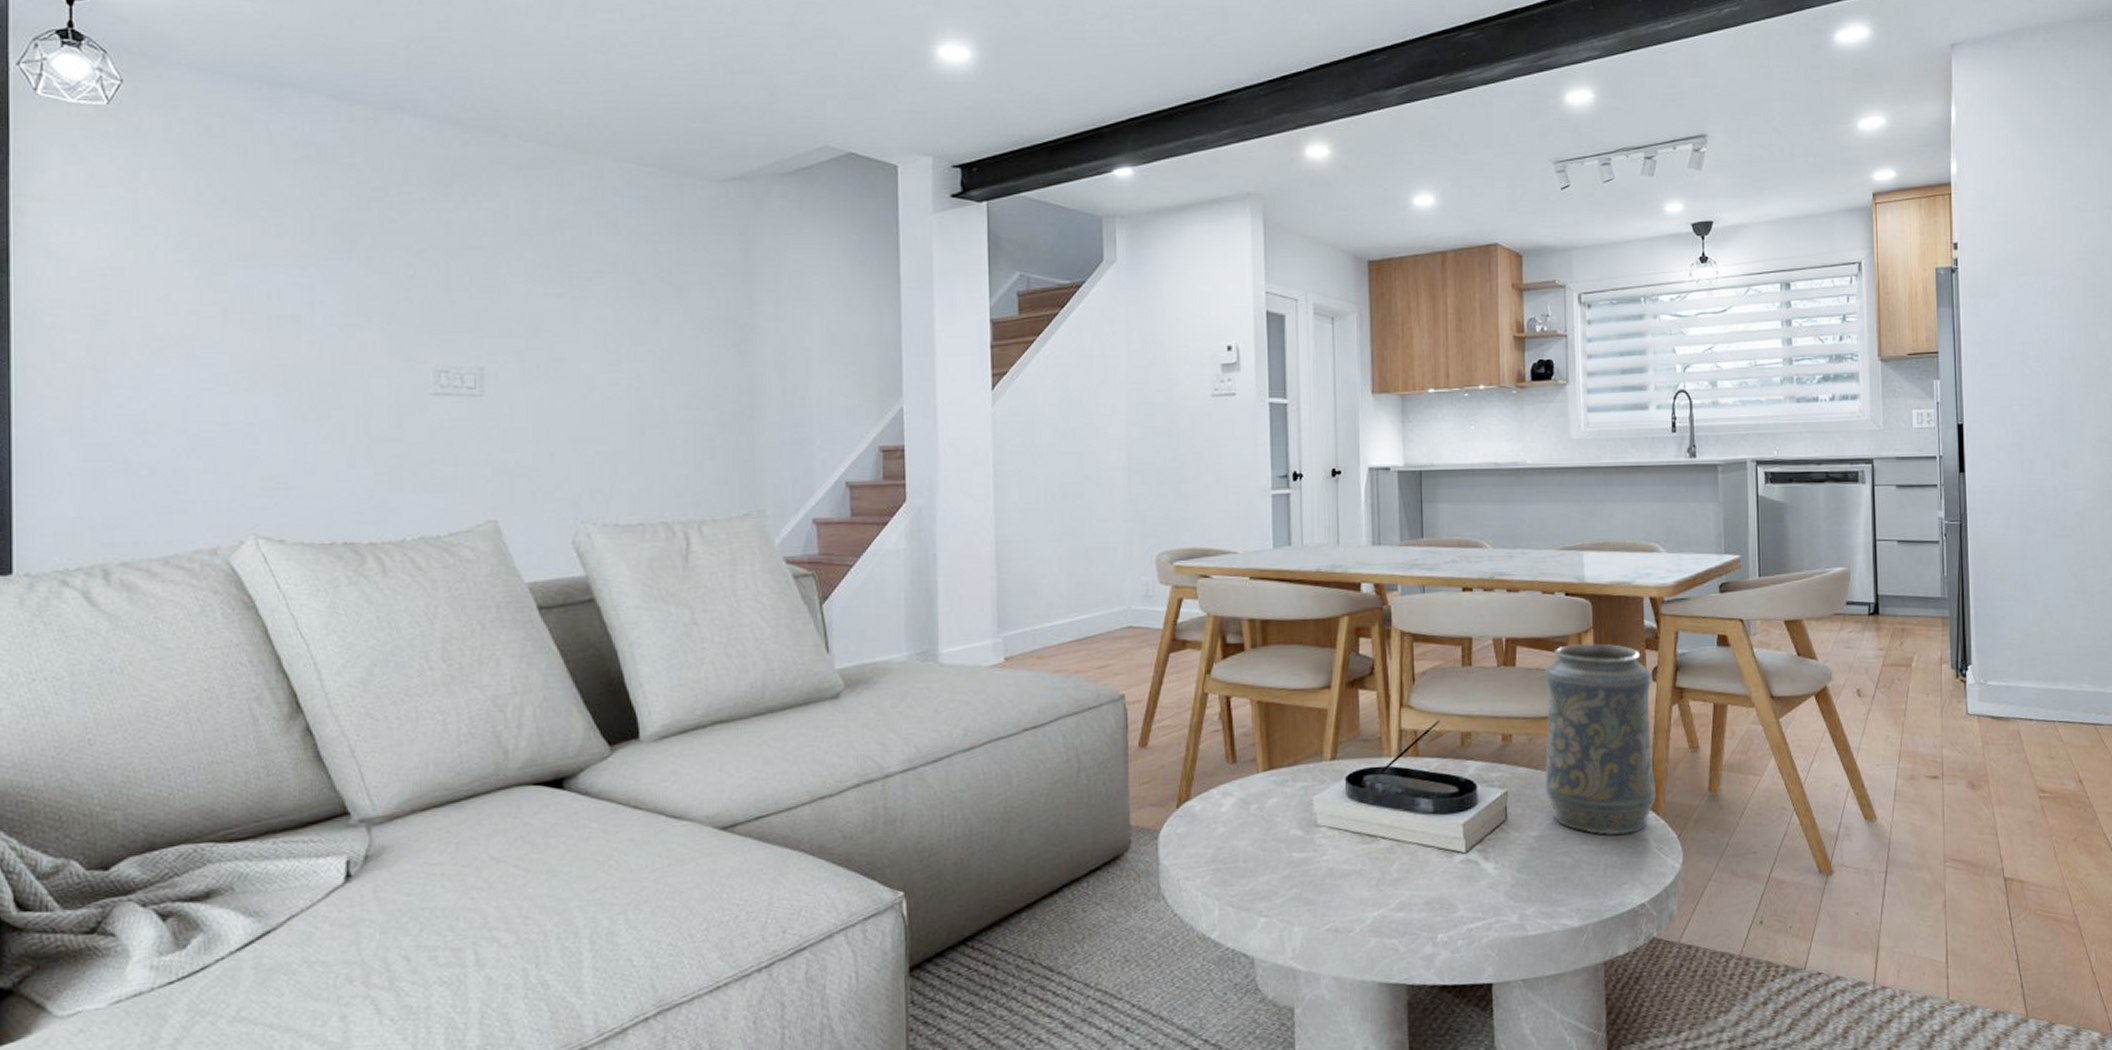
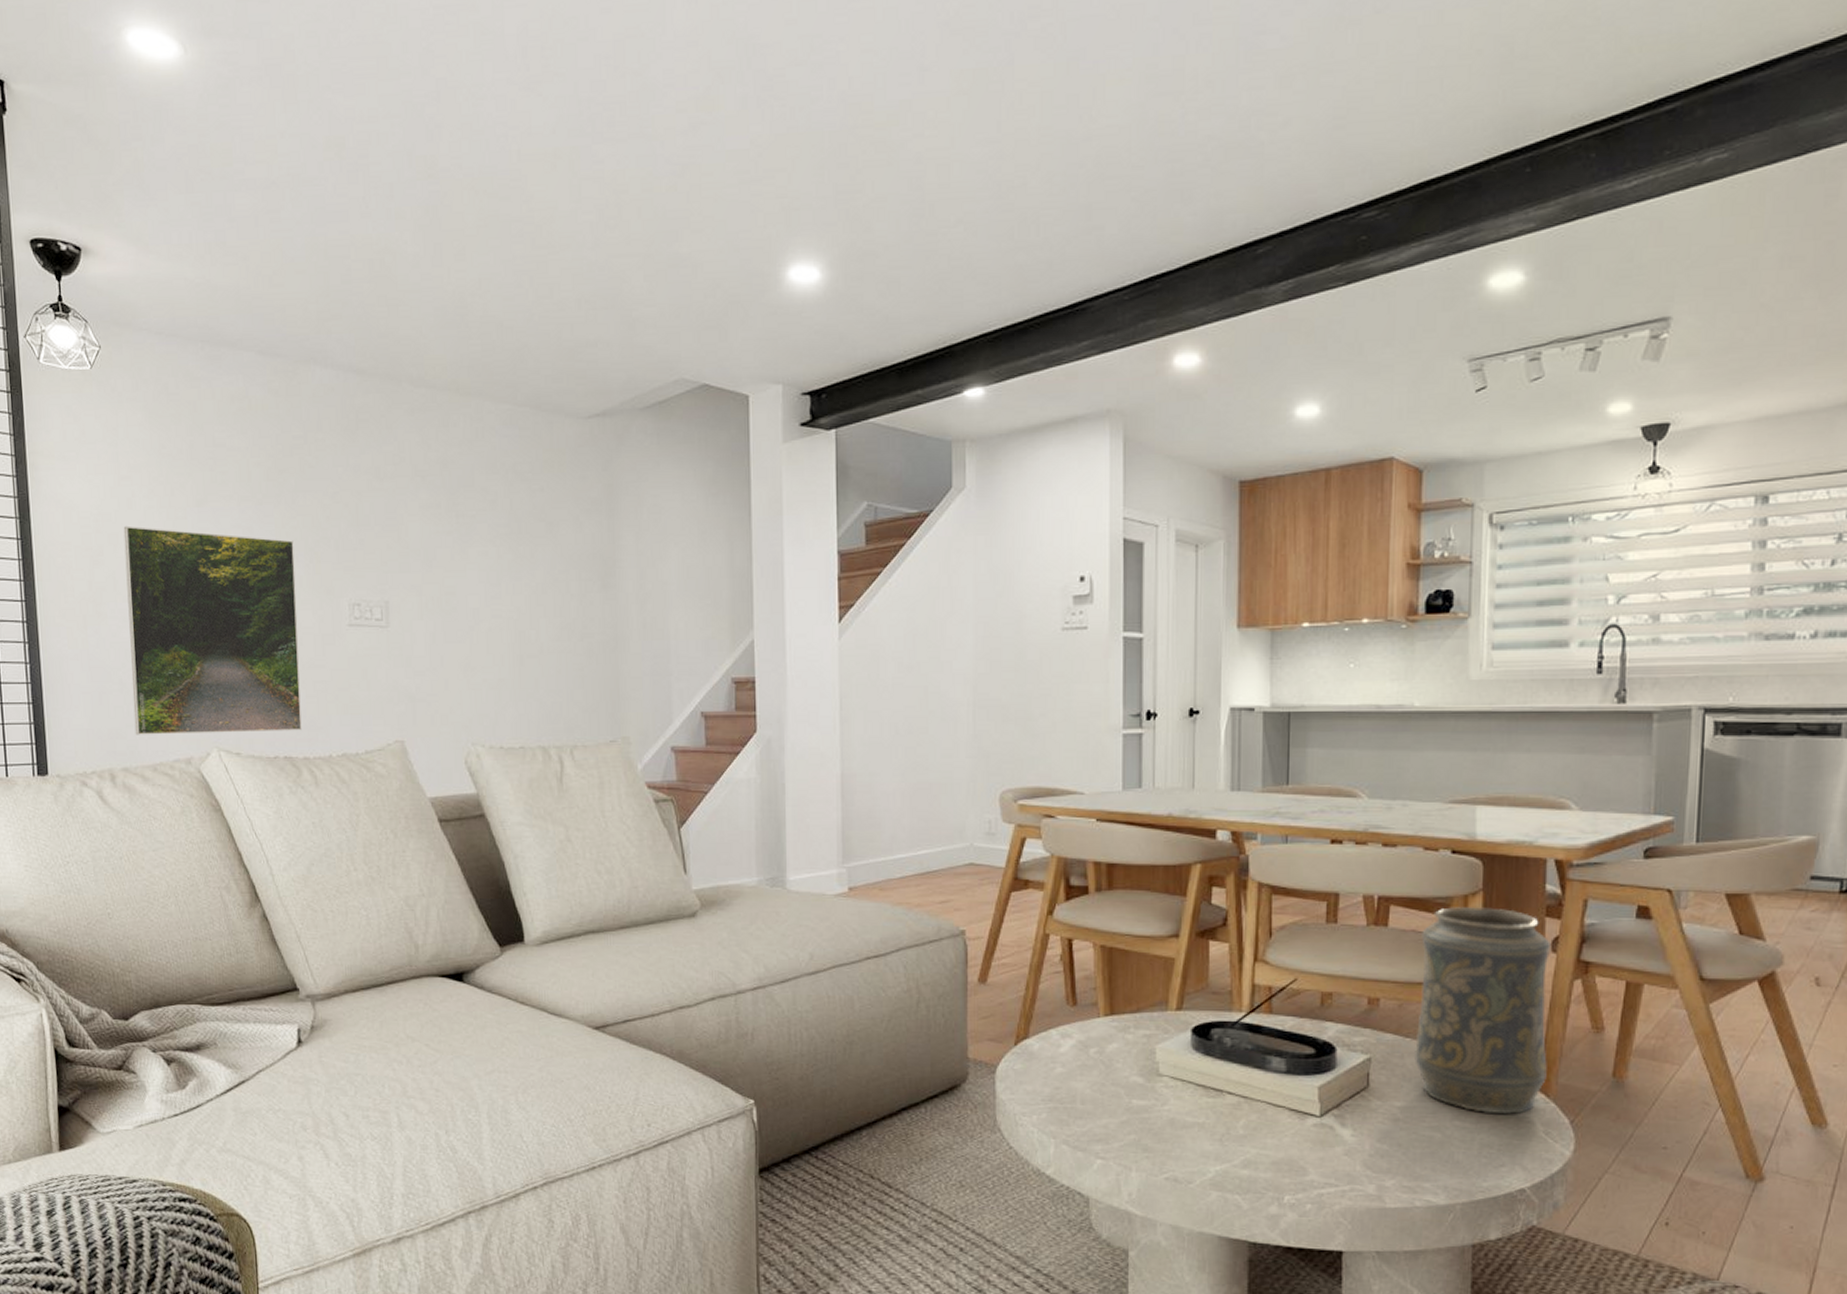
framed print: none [140,281,369,523] -> present [123,525,302,735]

